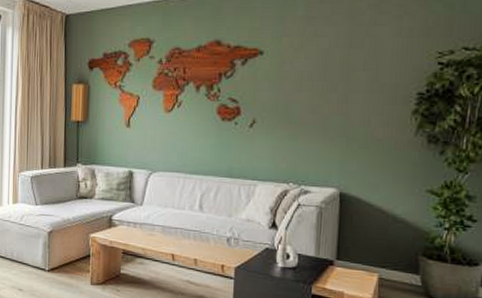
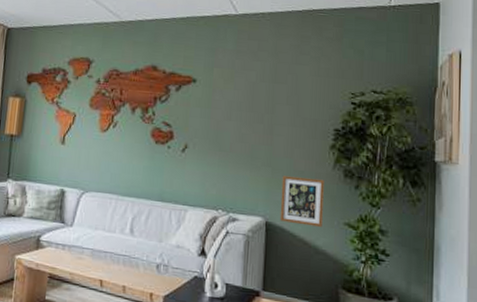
picture frame: none [355,145,405,195] -> present [280,175,324,227]

